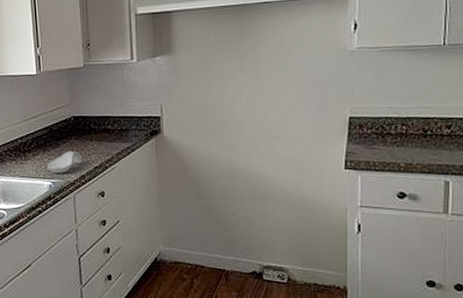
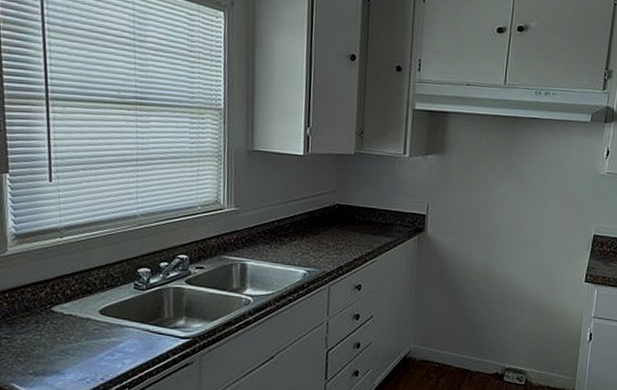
spoon rest: present [47,151,83,174] -> none [303,239,343,263]

